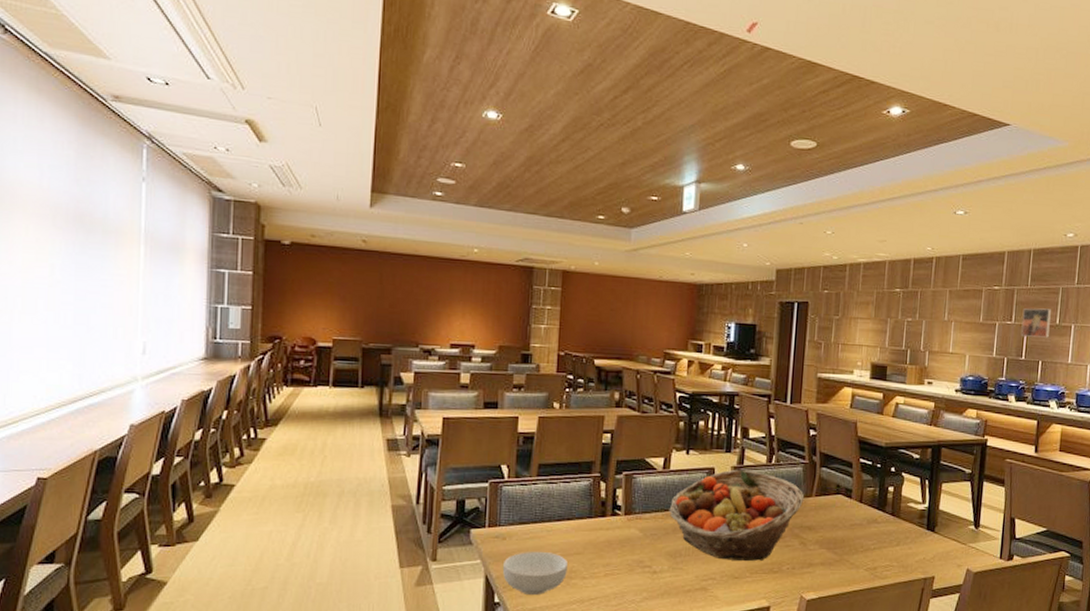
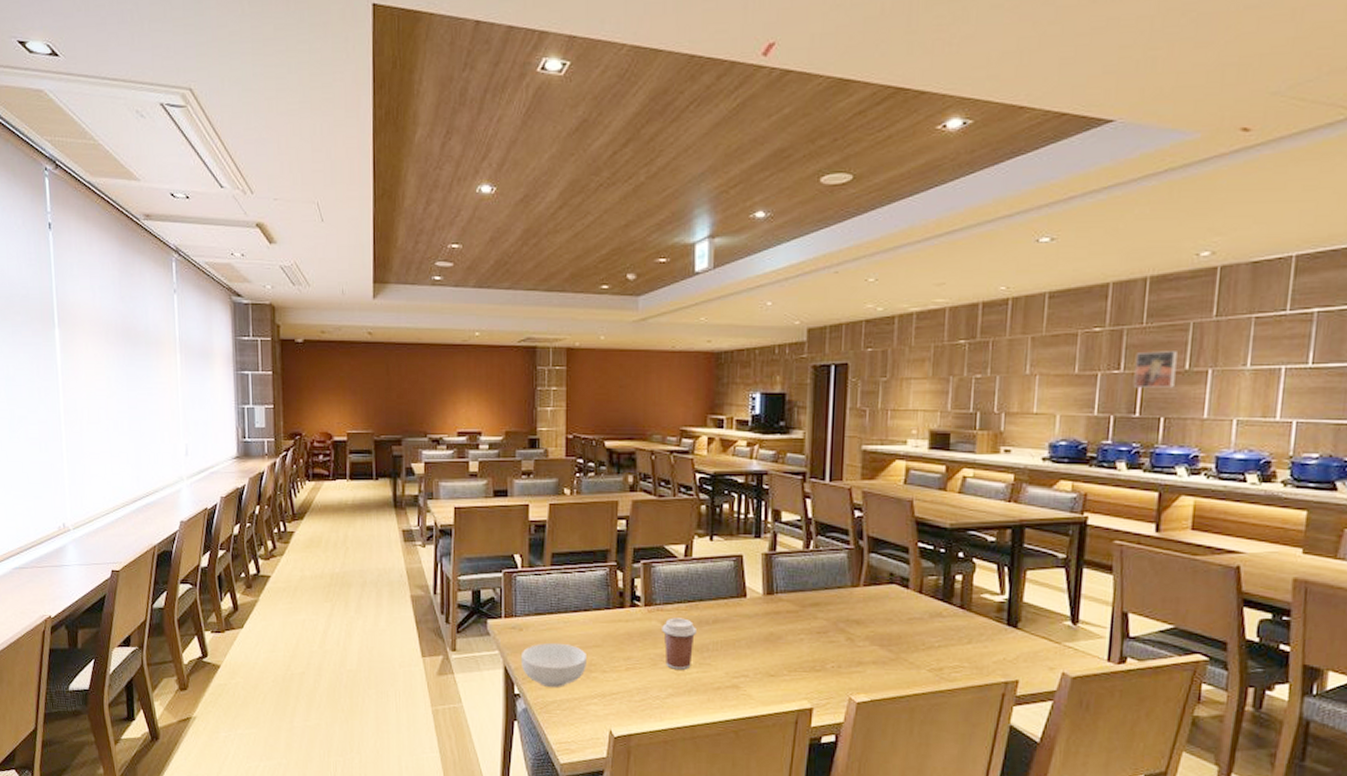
coffee cup: none [640,525,671,574] -> present [662,617,697,670]
fruit basket: present [669,469,805,562] -> none [693,556,850,658]

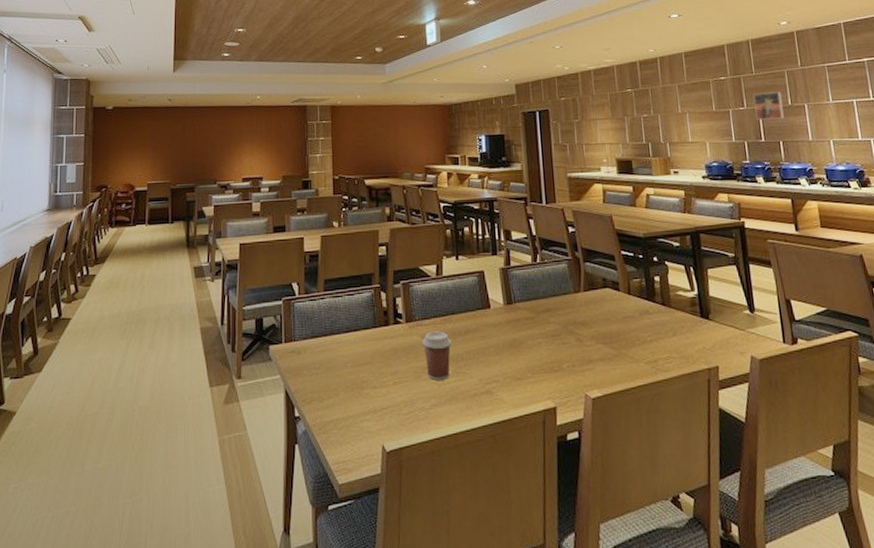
cereal bowl: present [520,642,586,687] -> none [299,363,359,407]

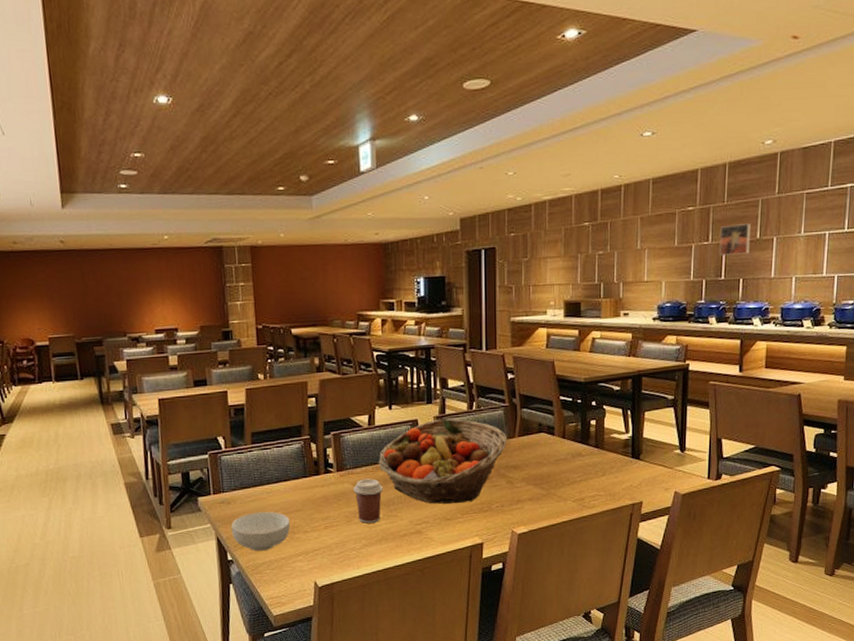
cereal bowl: none [299,363,359,407] -> present [230,511,290,551]
fruit basket: none [446,270,574,362] -> present [378,418,508,504]

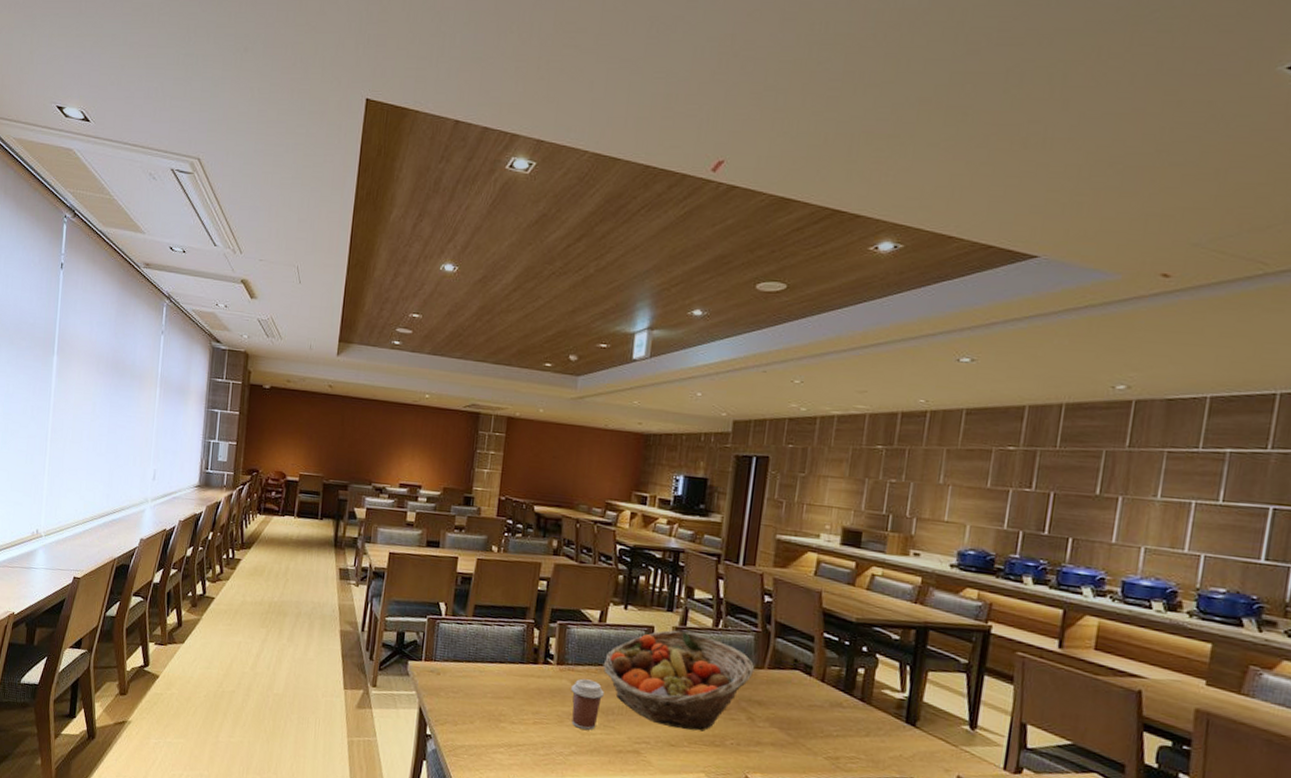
cereal bowl: present [230,511,290,551] -> none [435,689,498,733]
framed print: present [719,223,751,255] -> none [1043,474,1089,511]

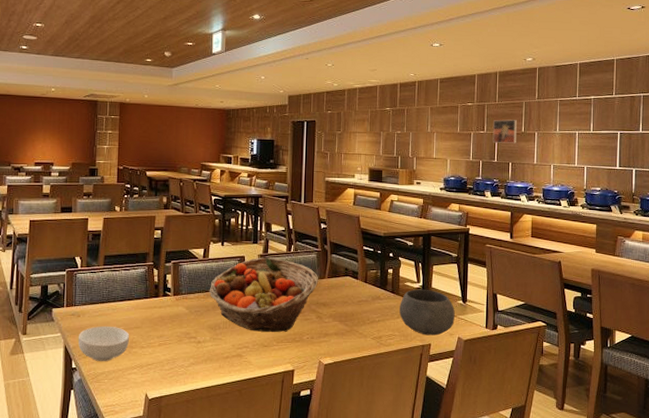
cereal bowl: none [435,689,498,733] -> present [78,325,129,361]
coffee cup: present [571,678,604,730] -> none [186,304,211,344]
bowl: none [869,700,956,769] -> present [399,289,455,336]
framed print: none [1043,474,1089,511] -> present [492,119,517,143]

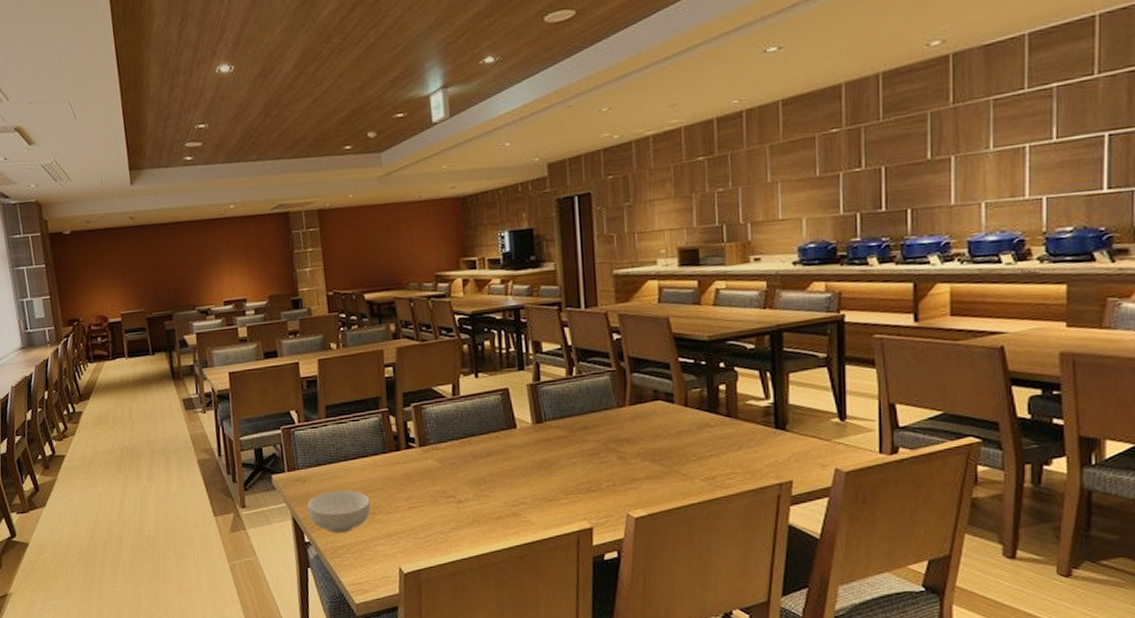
fruit basket: present [209,257,319,333] -> none [465,386,617,483]
bowl: present [399,289,455,336] -> none [740,407,828,470]
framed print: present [492,119,517,143] -> none [875,142,918,183]

